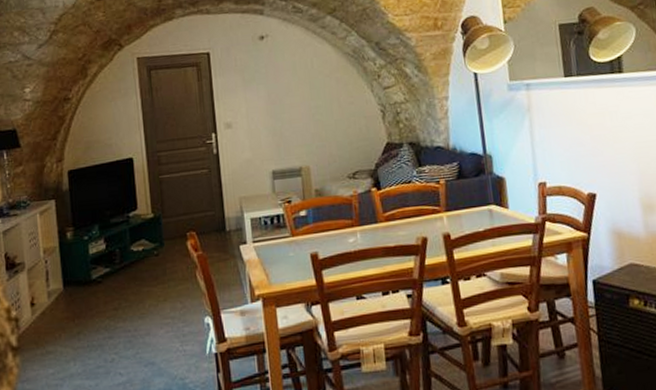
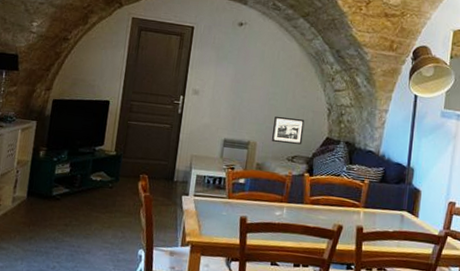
picture frame: none [323,129,361,162] -> present [272,116,305,145]

